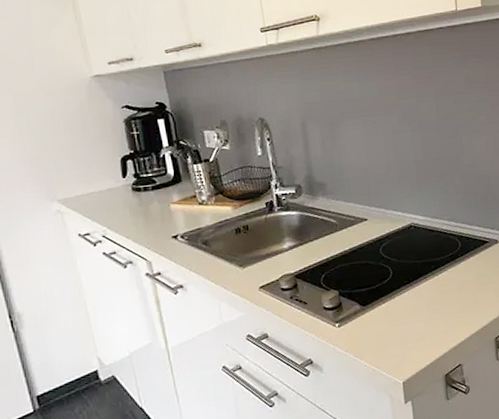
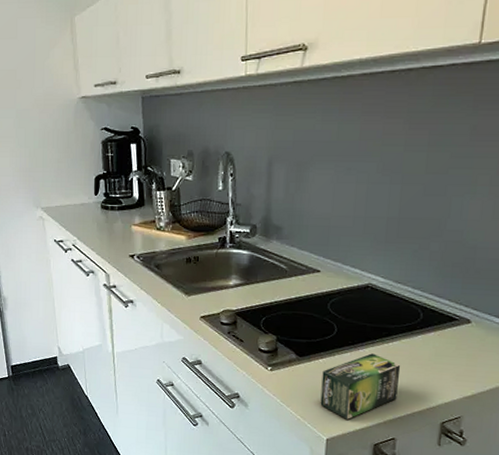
tea box: none [387,287,455,358] -> present [320,353,401,419]

